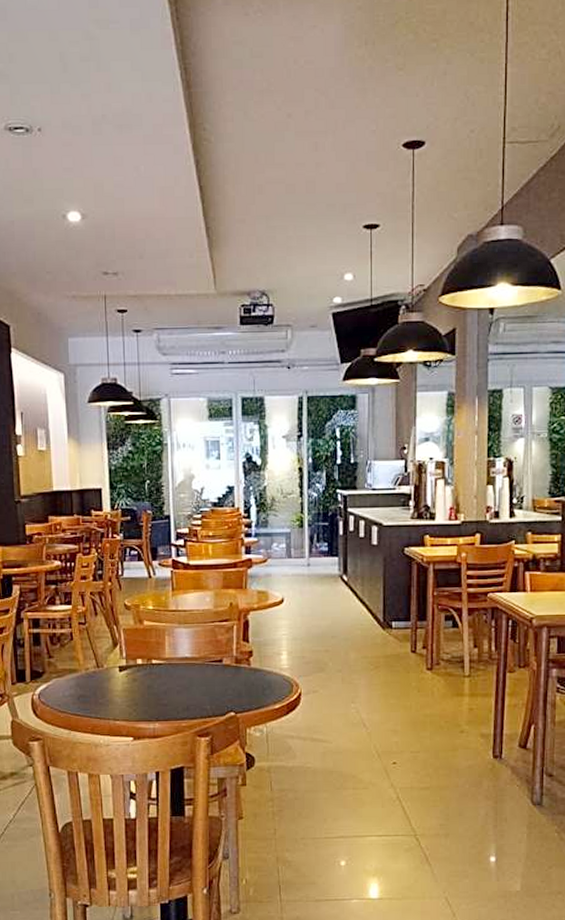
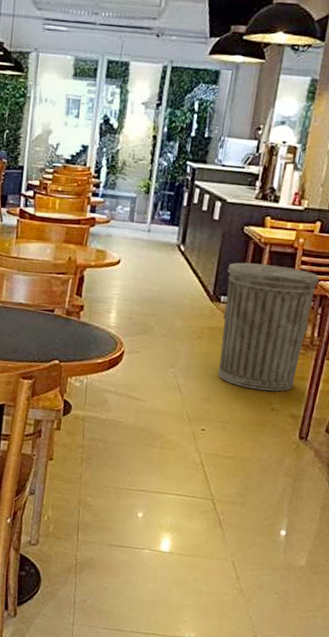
trash can: none [394,583,488,714] -> present [217,262,320,392]

